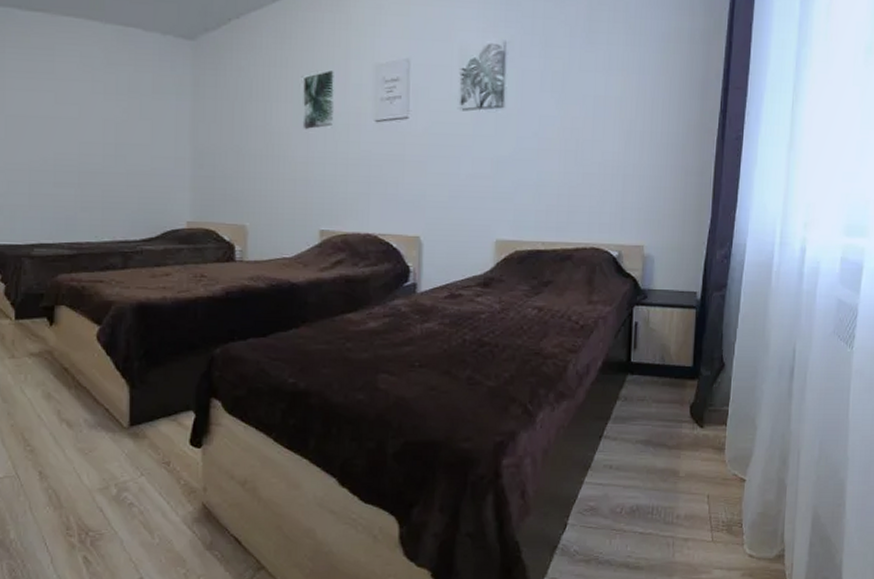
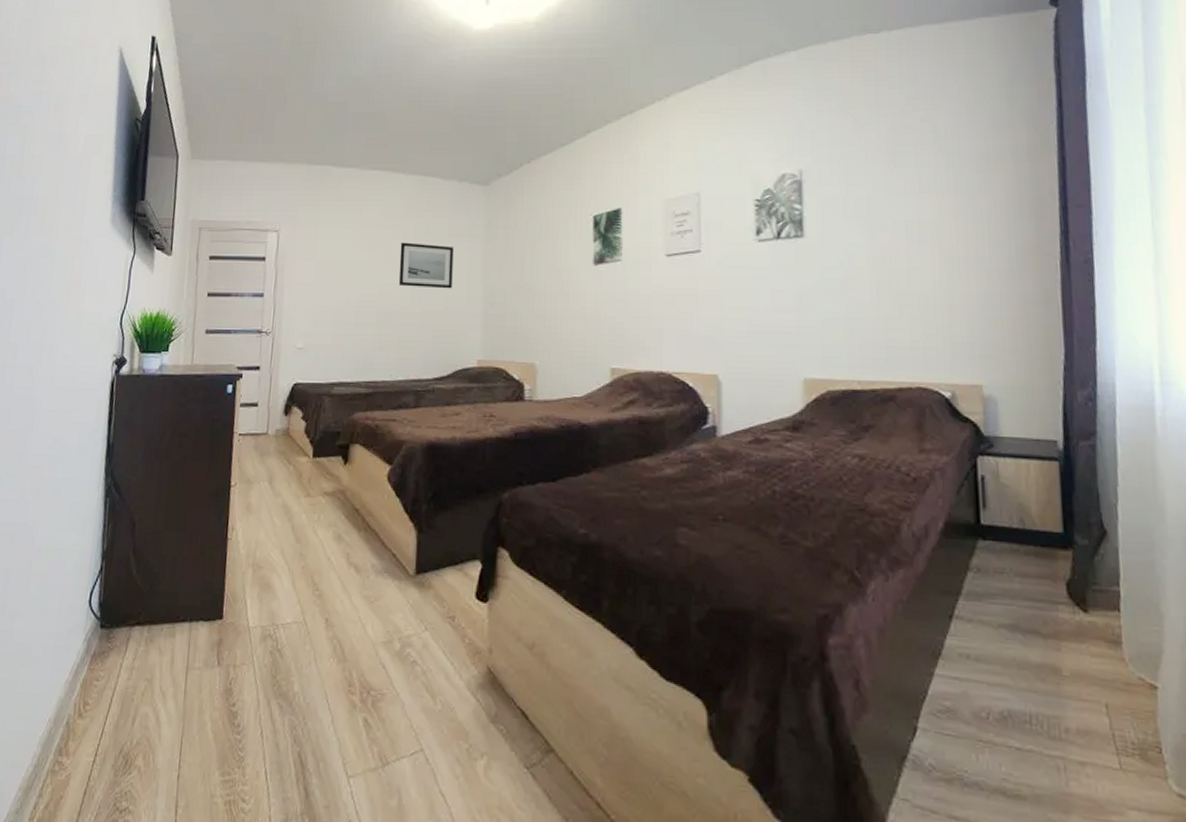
wall art: none [100,98,159,149] -> present [398,242,454,289]

